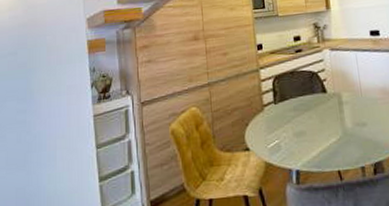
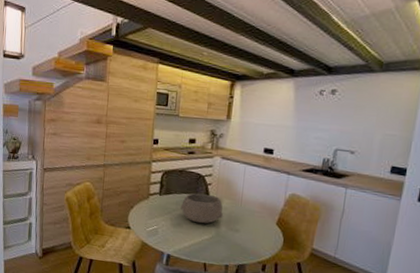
bowl: none [299,91,346,126] -> present [180,193,223,224]

